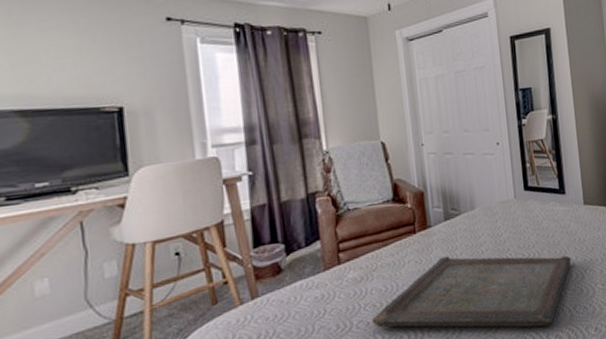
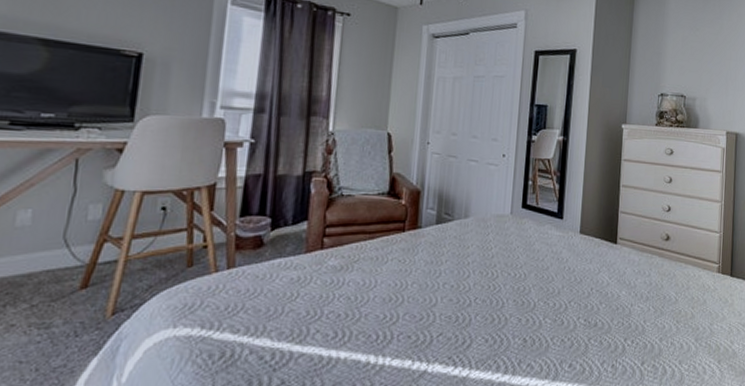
serving tray: present [371,255,572,328] -> none [342,261,557,353]

